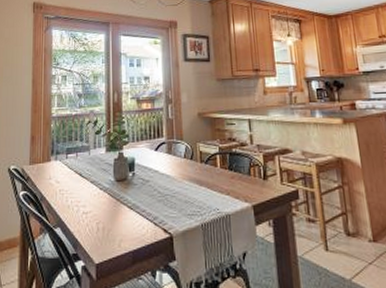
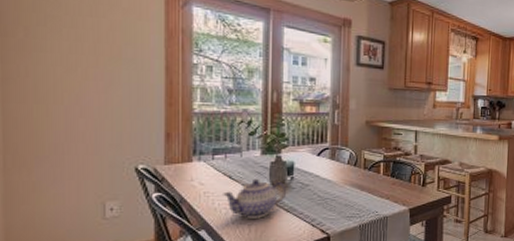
teapot: none [74,175,130,216] -> present [221,178,287,219]

